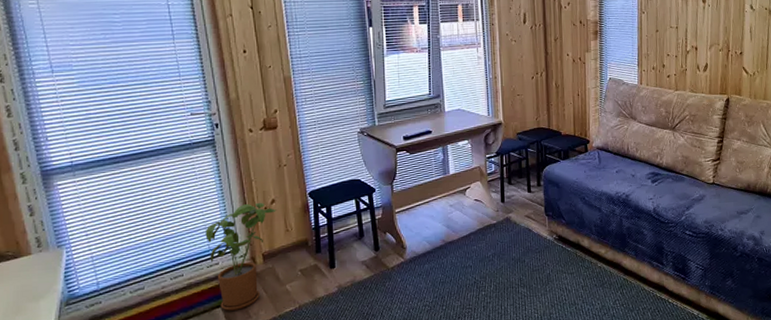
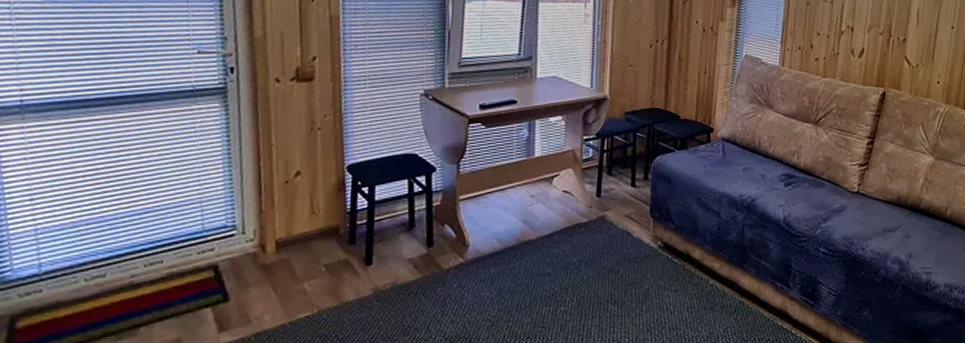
house plant: present [205,202,276,311] -> none [200,173,301,313]

